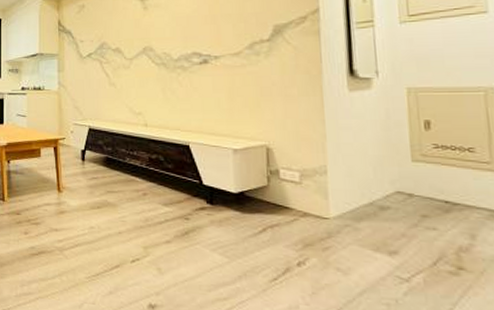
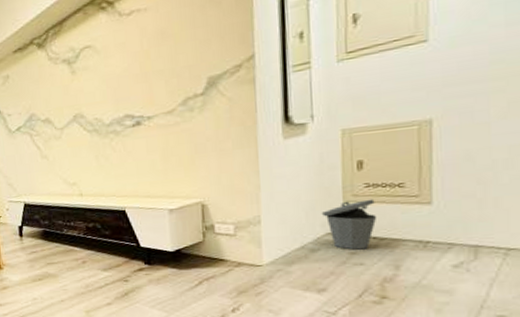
trash can: none [389,160,448,213] -> present [321,199,377,250]

